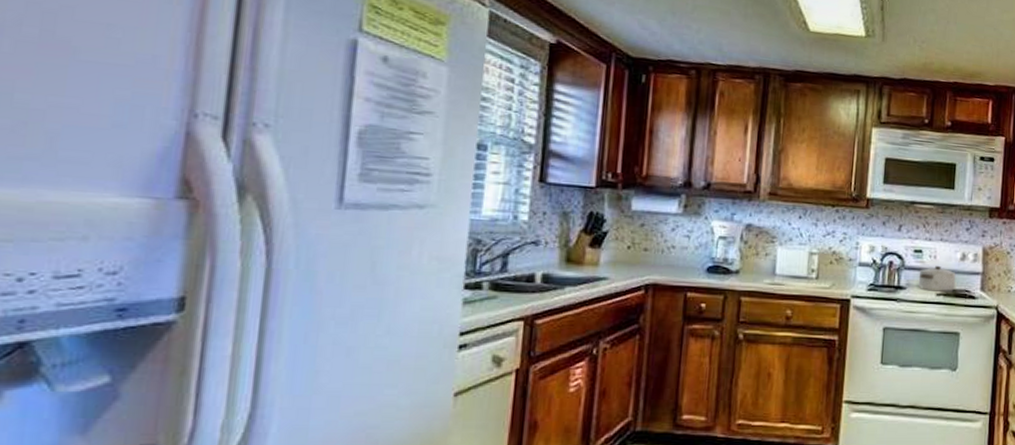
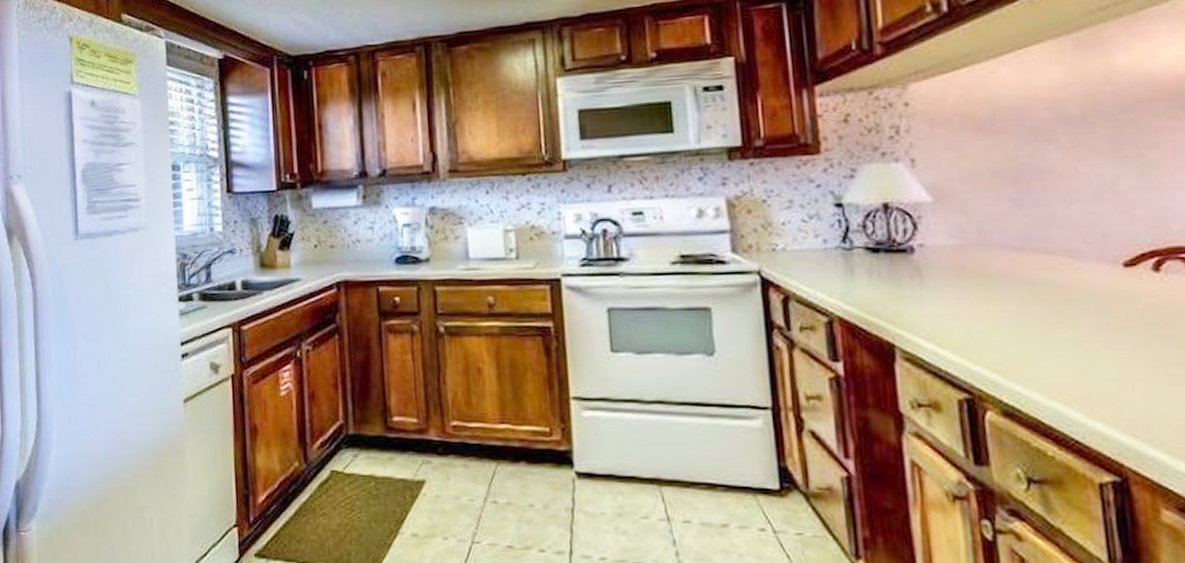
cooking pot: present [918,266,956,293] -> none [643,228,695,261]

